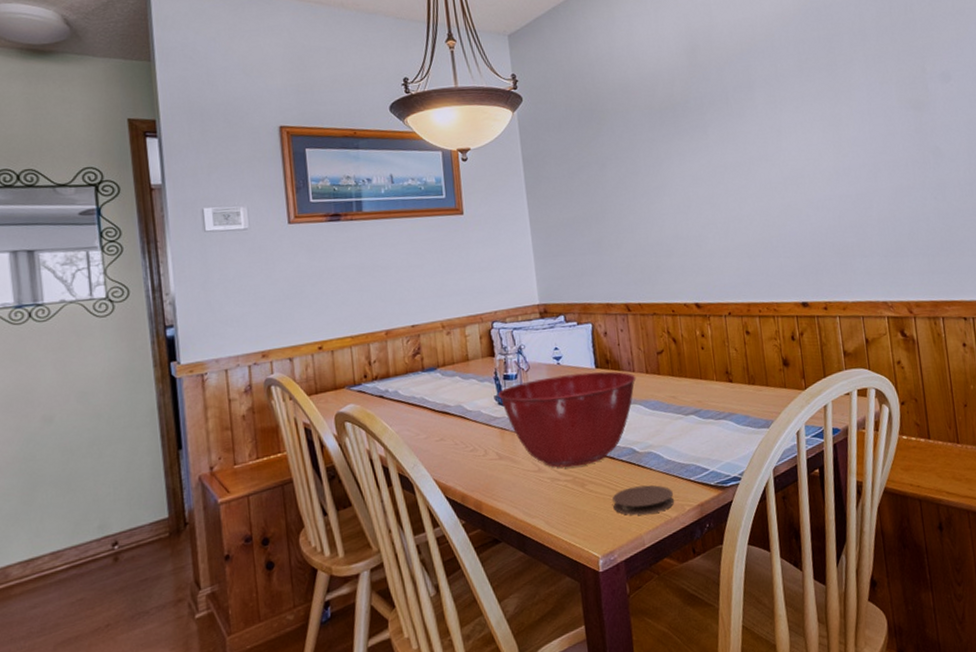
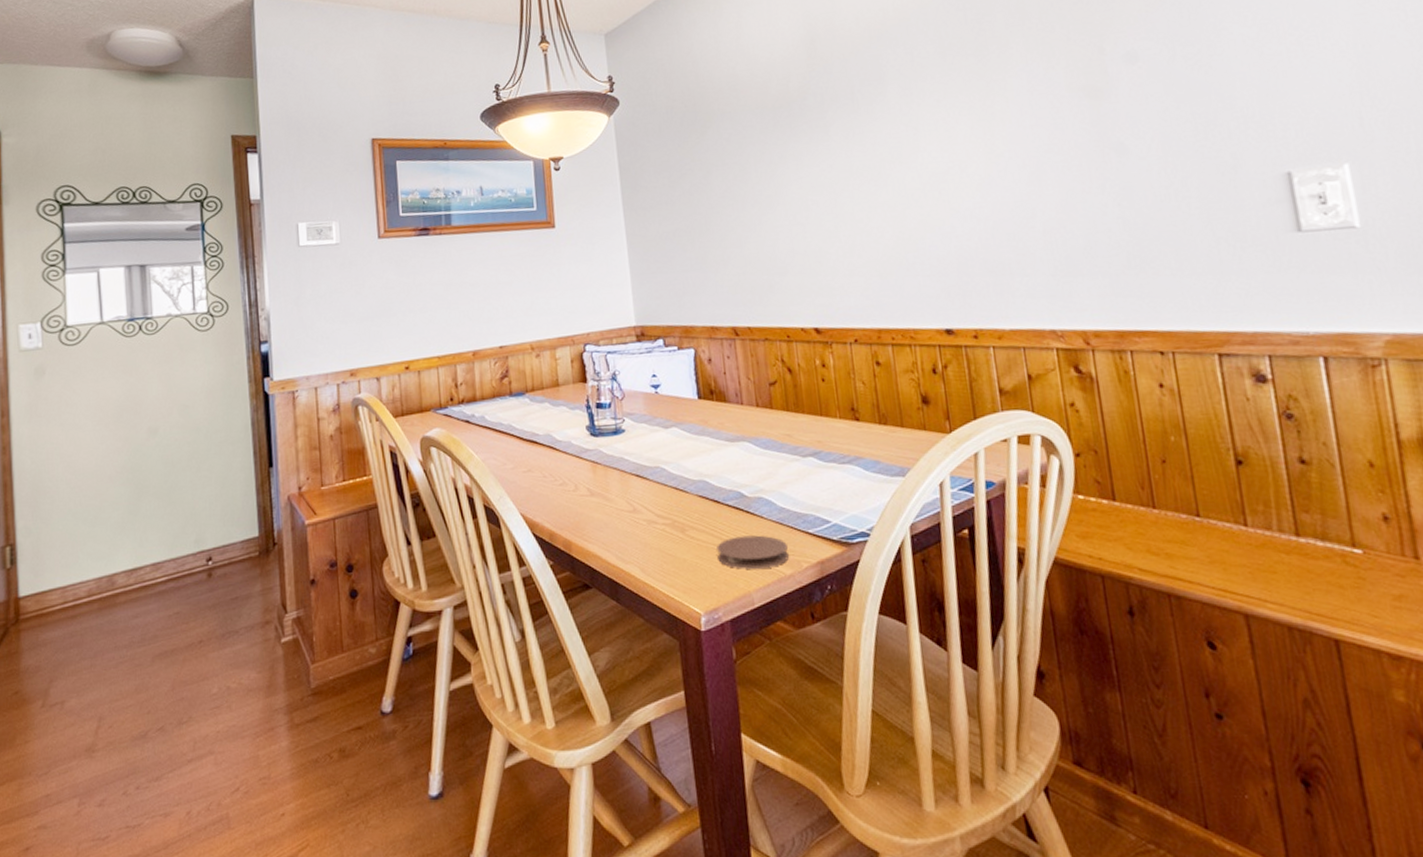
mixing bowl: present [497,371,636,468] -> none [589,403,745,510]

